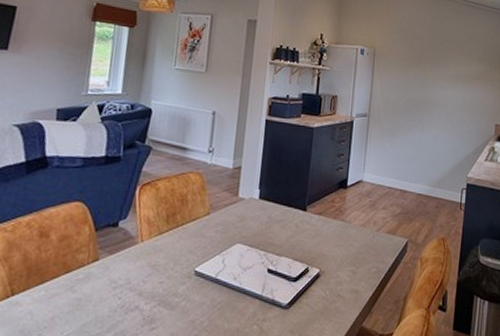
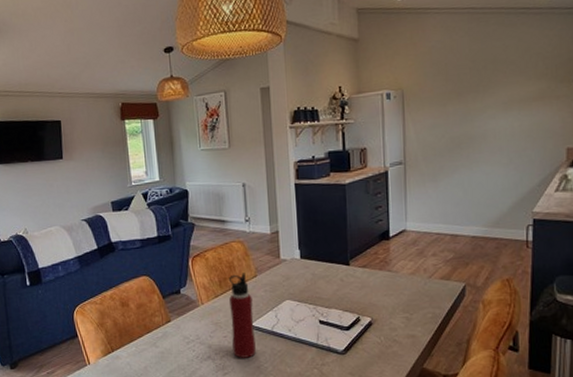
water bottle: none [167,208,201,310] -> present [228,273,256,358]

